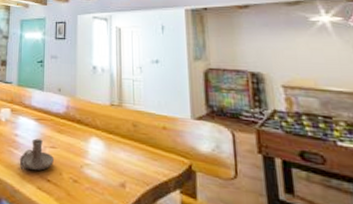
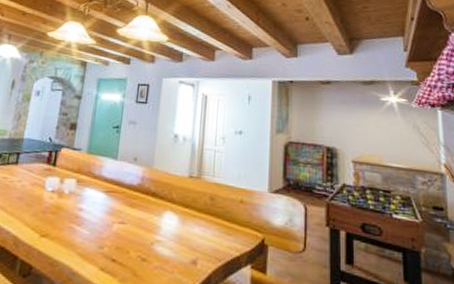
candle holder: present [19,138,55,171] -> none [81,213,123,249]

